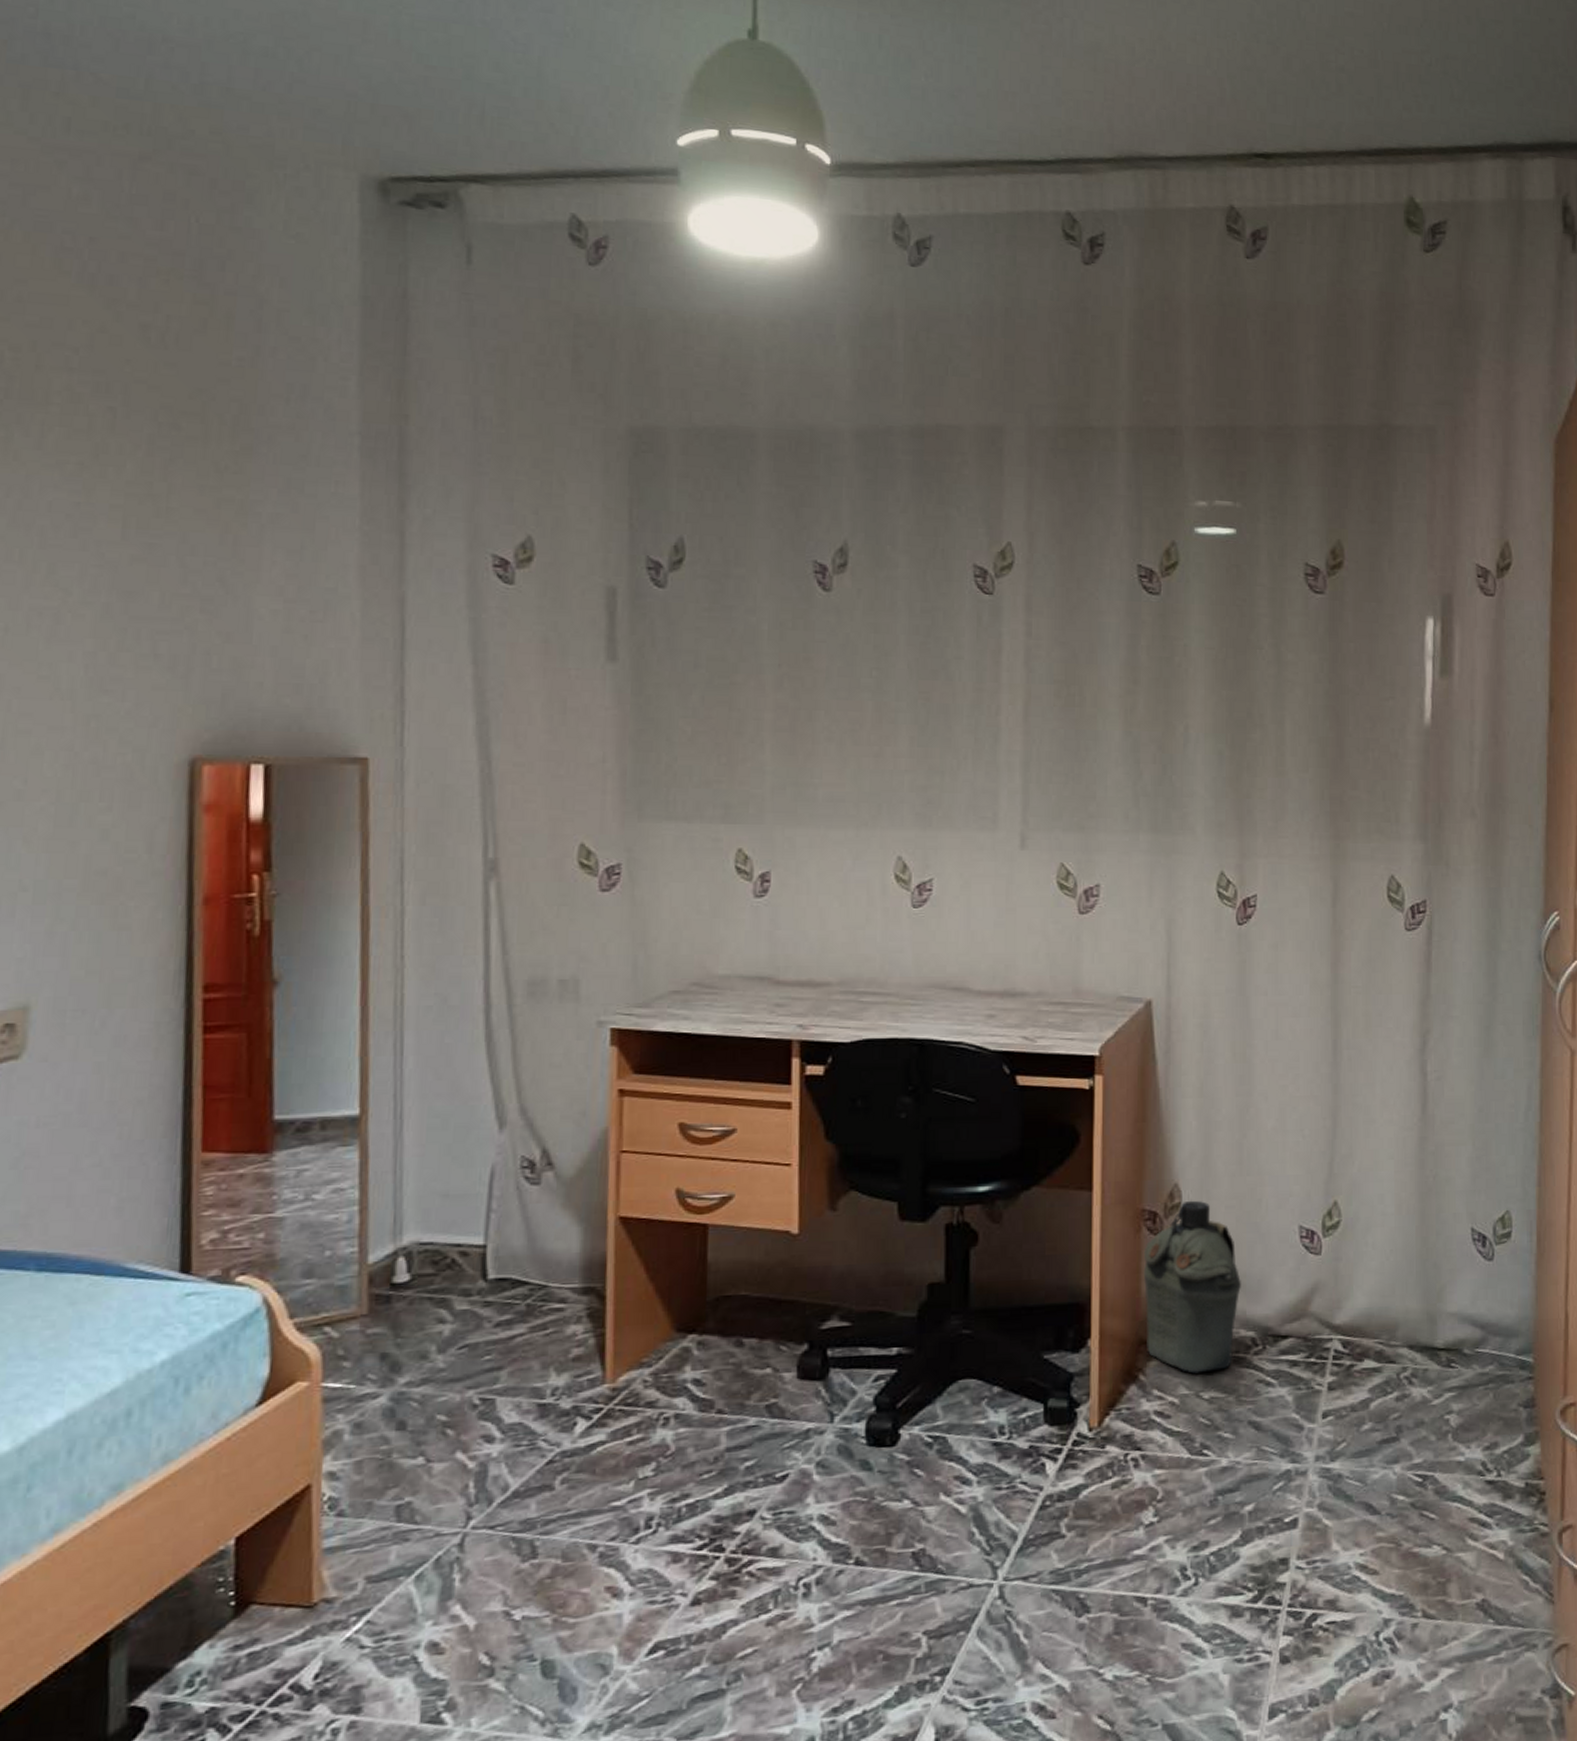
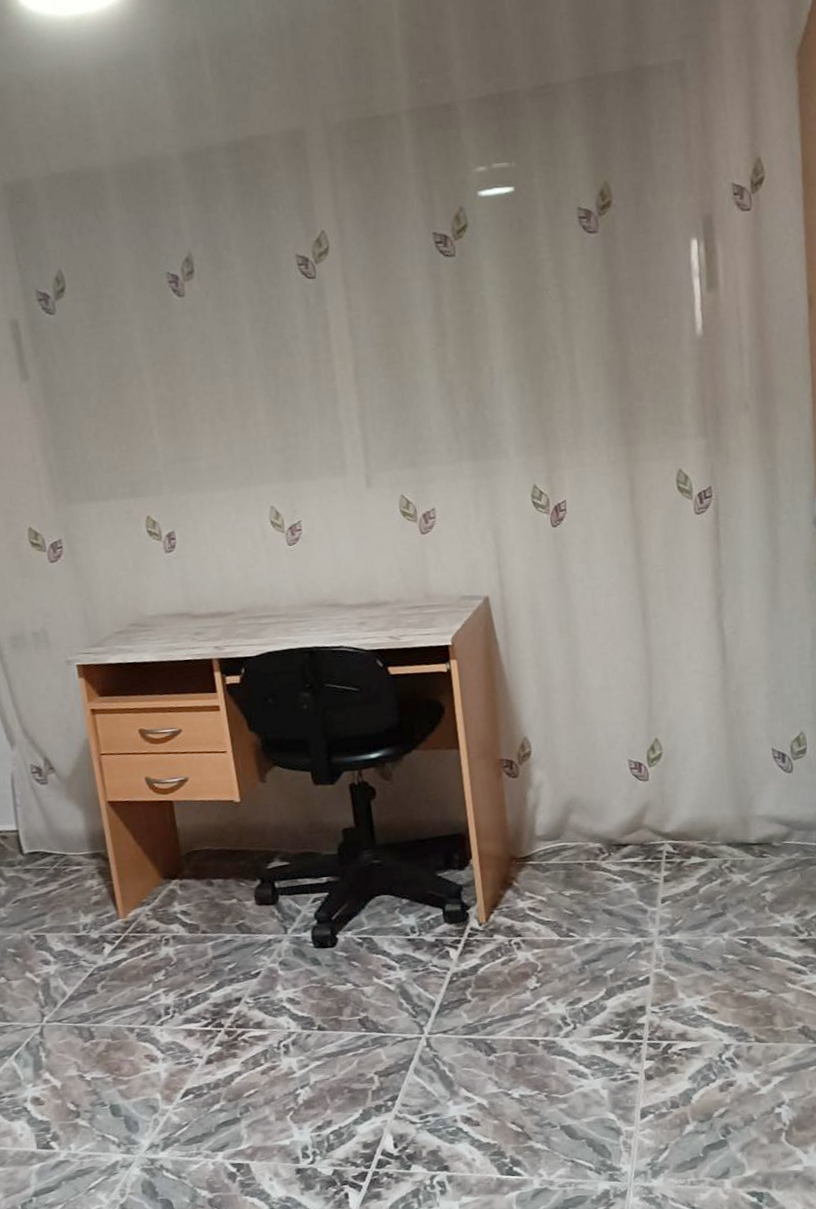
military canteen: present [1143,1200,1241,1374] -> none [506,748,586,878]

